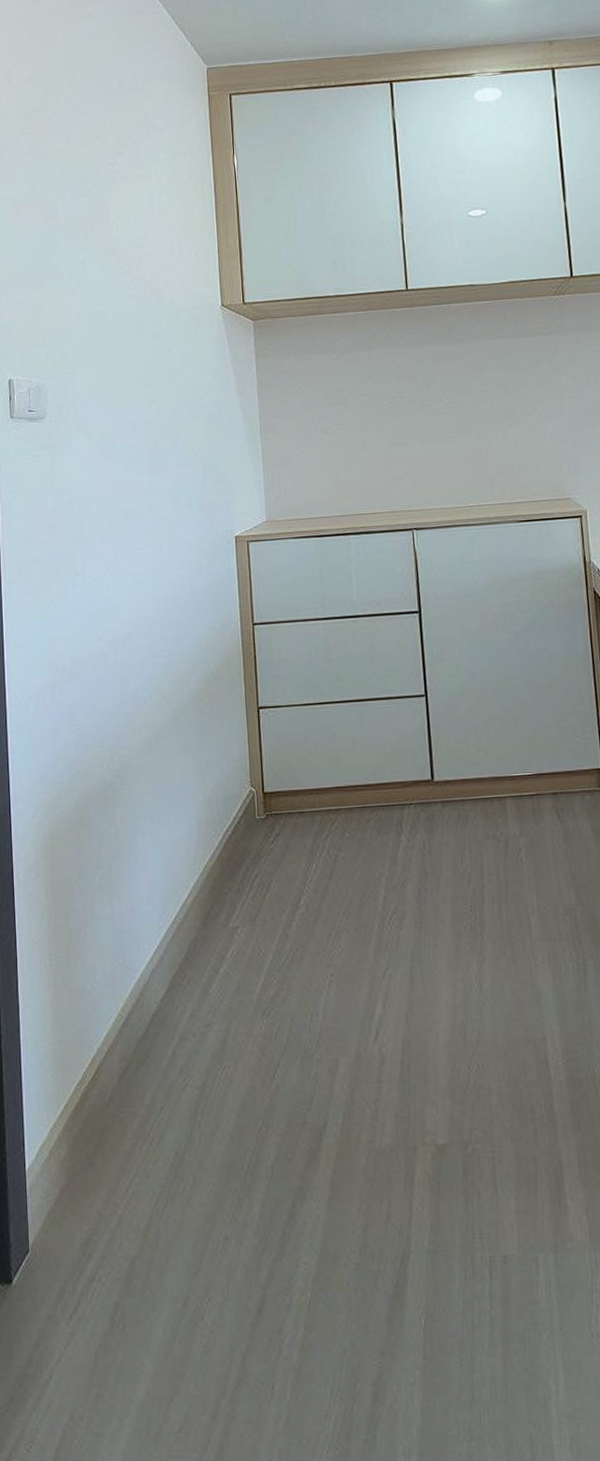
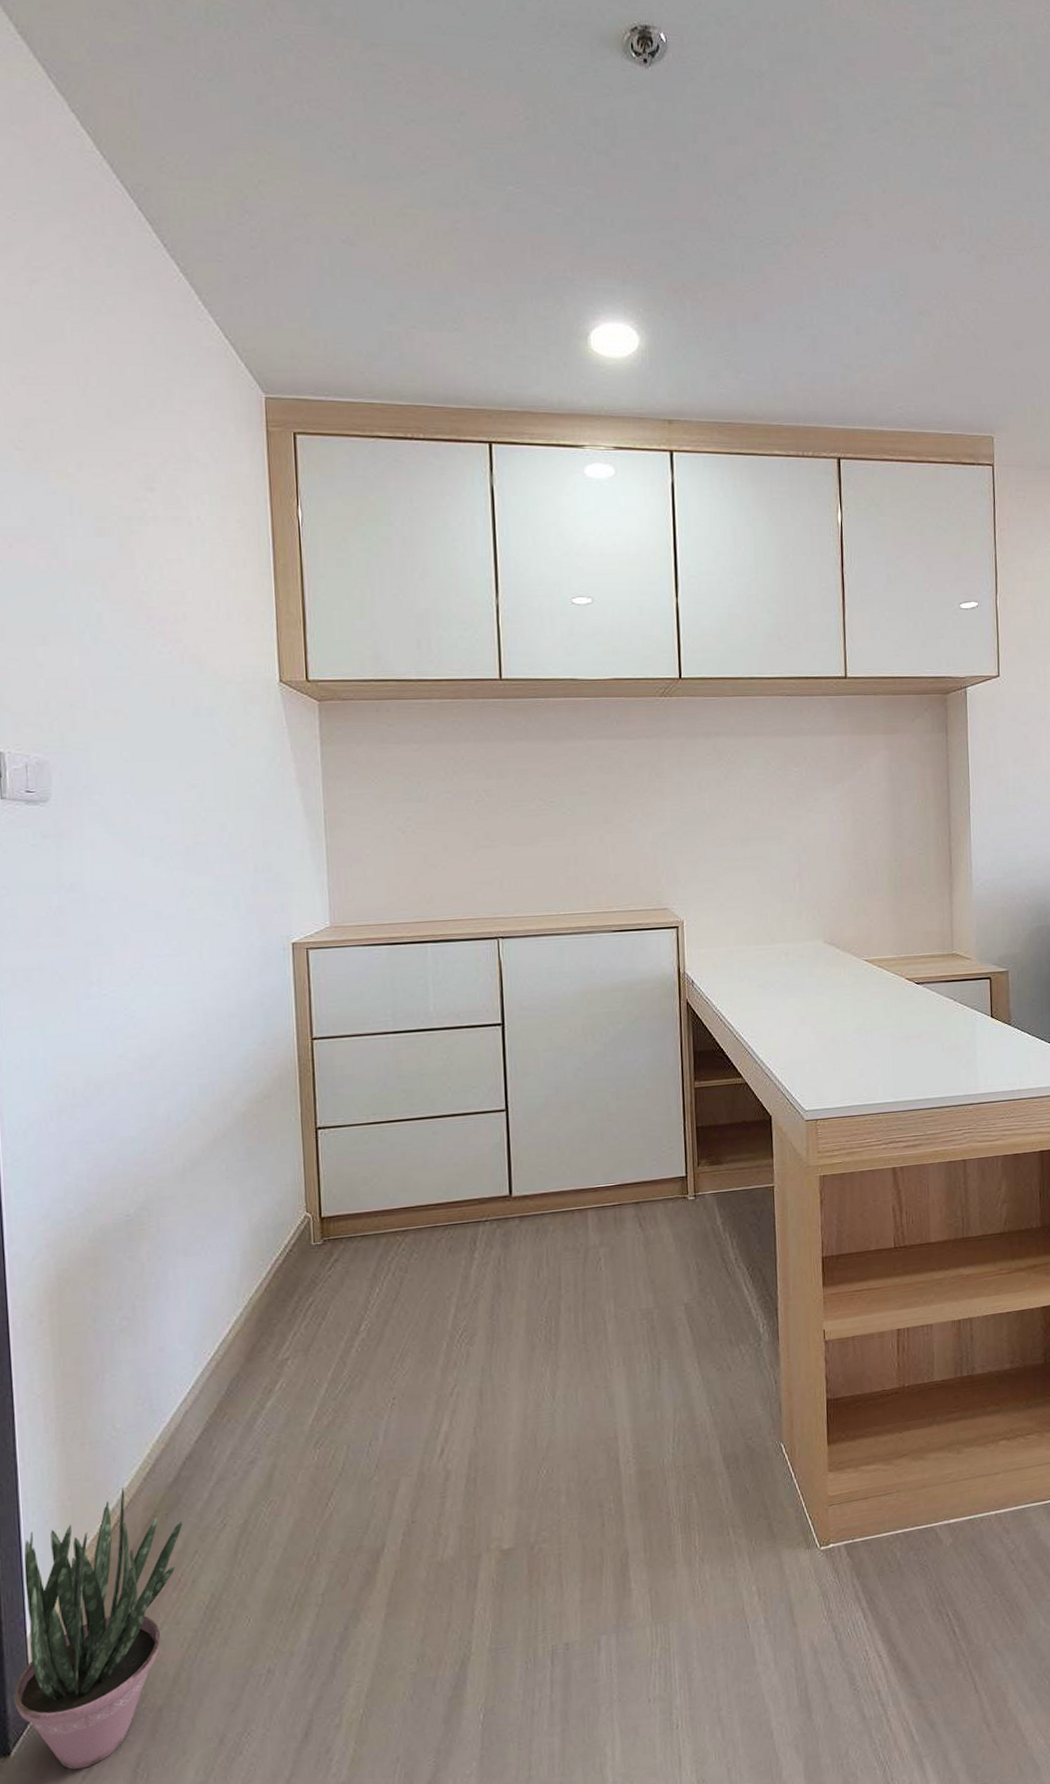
potted plant: none [15,1037,151,1308] -> present [13,1488,182,1770]

